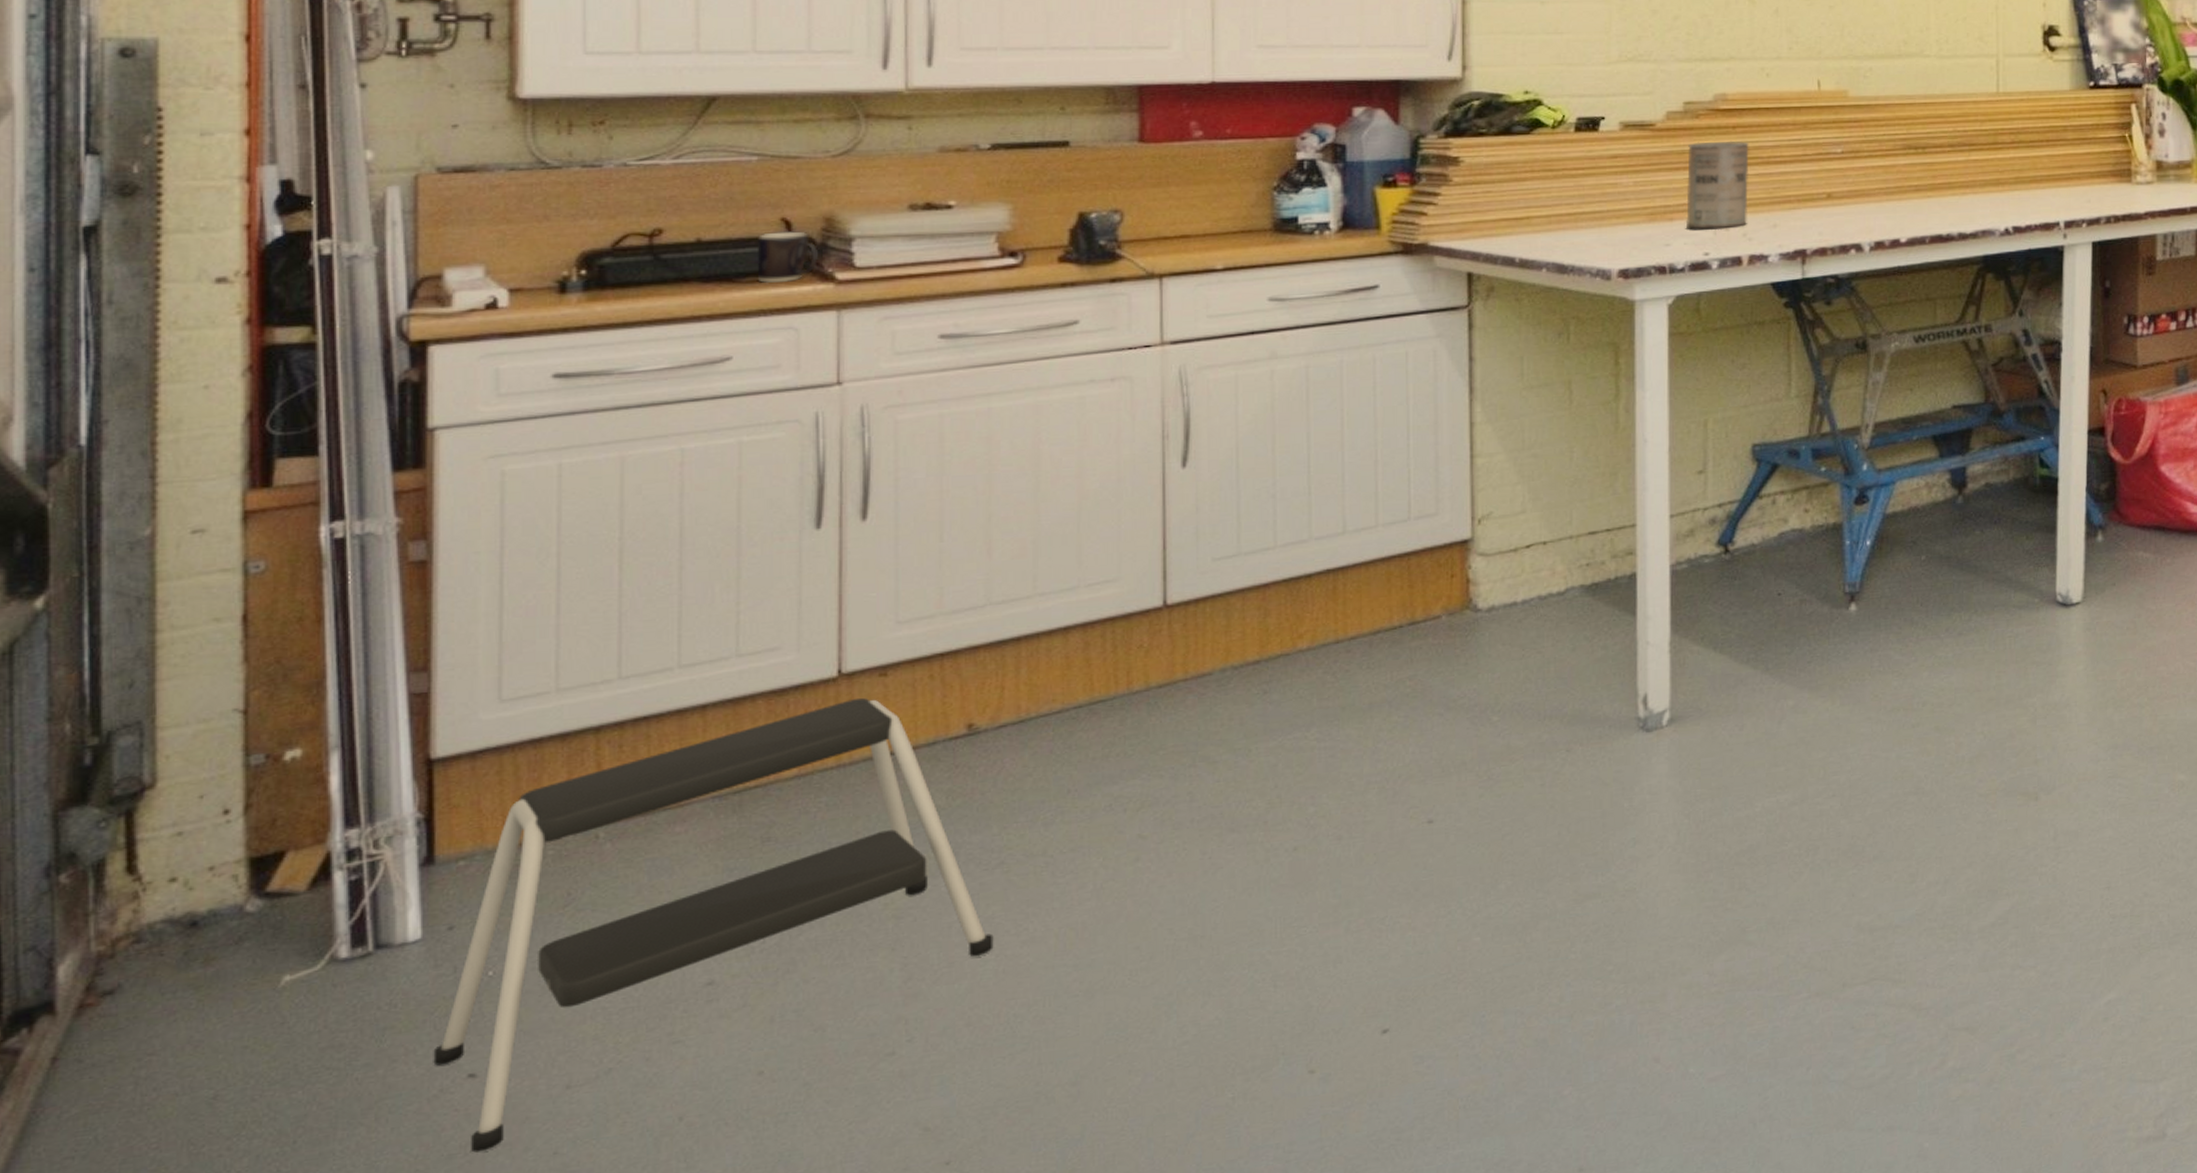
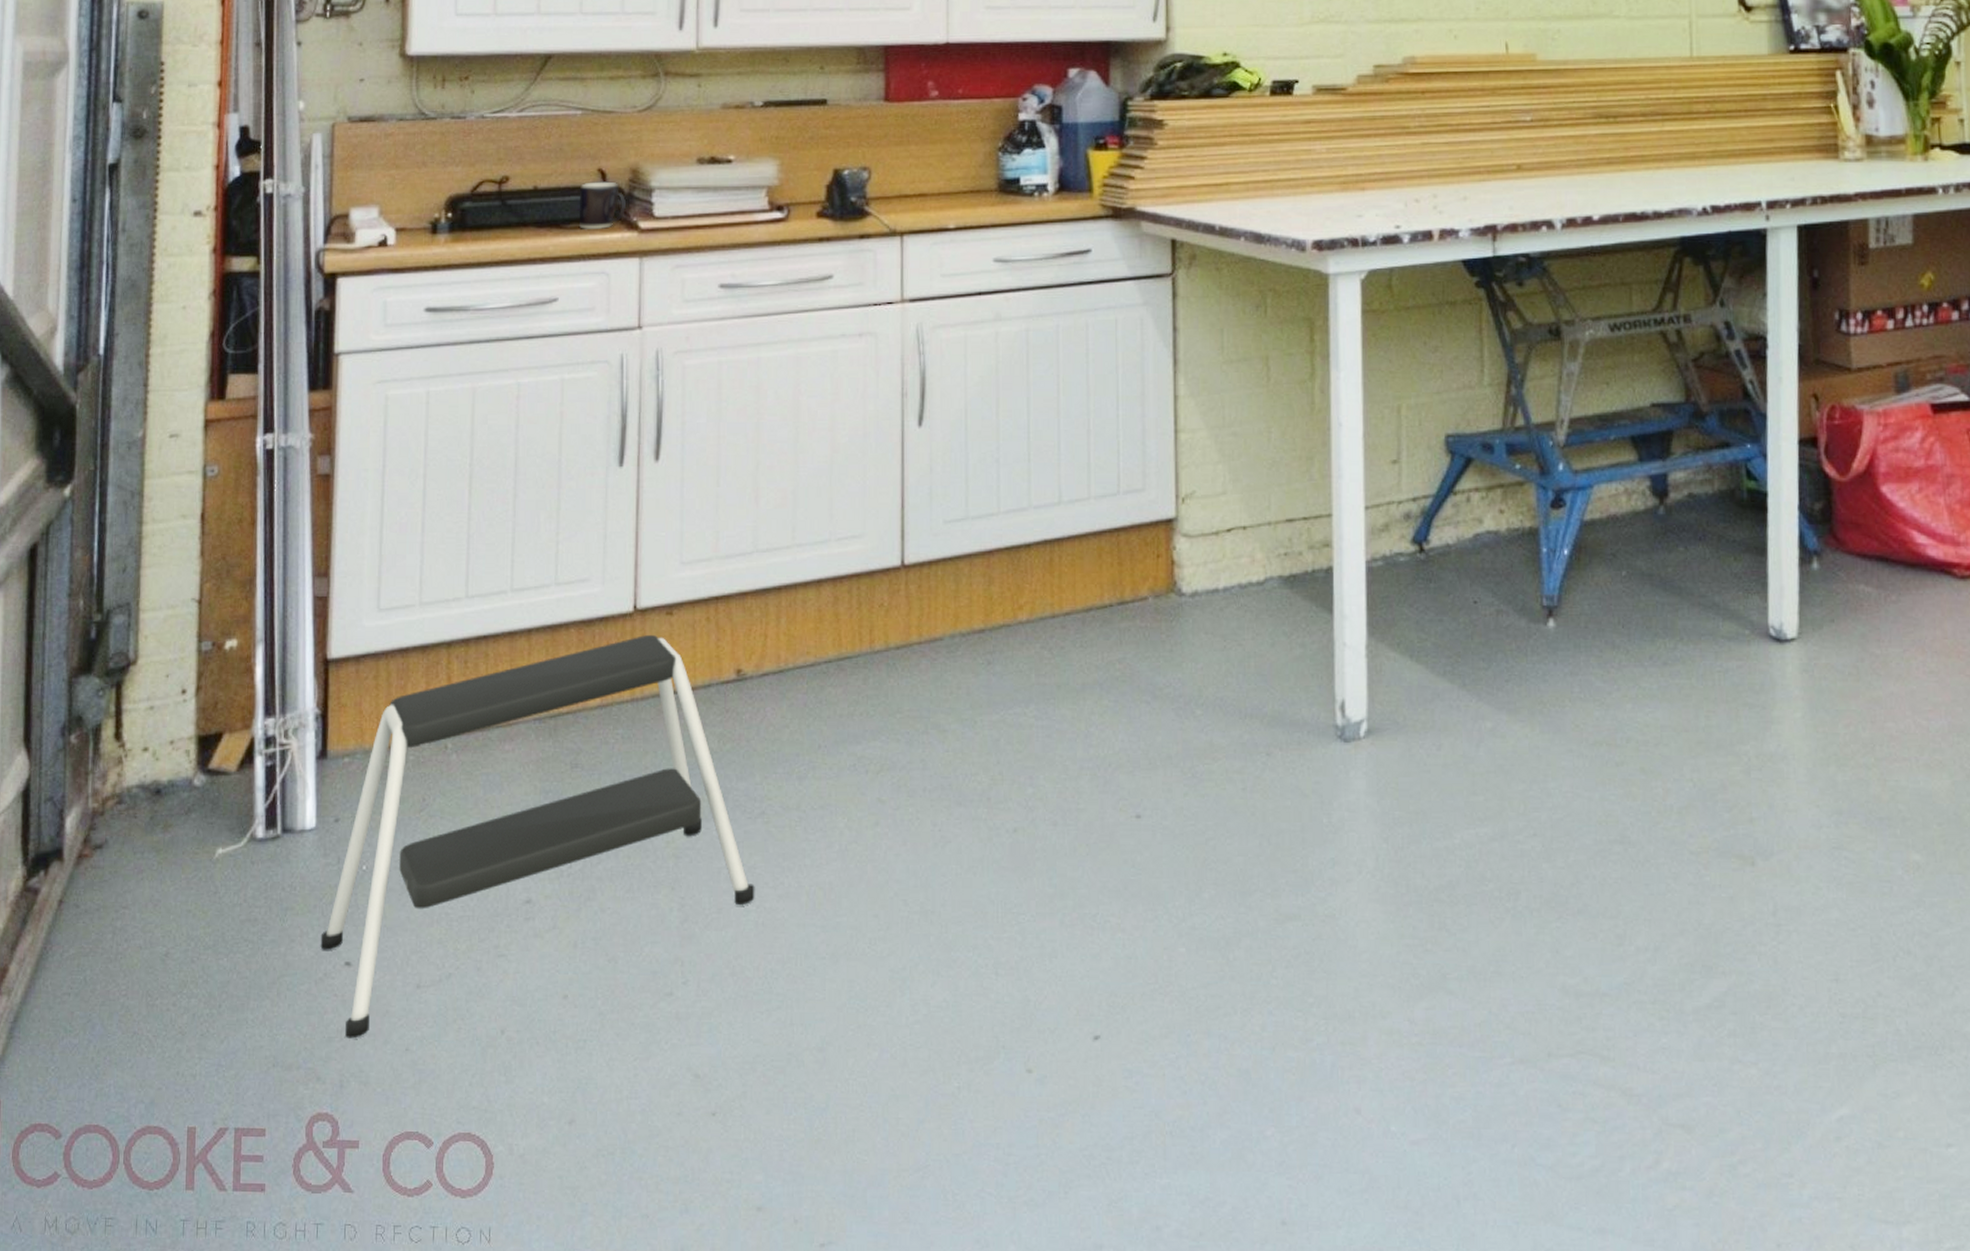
paint can: present [1686,141,1749,231] -> none [1377,106,1439,202]

